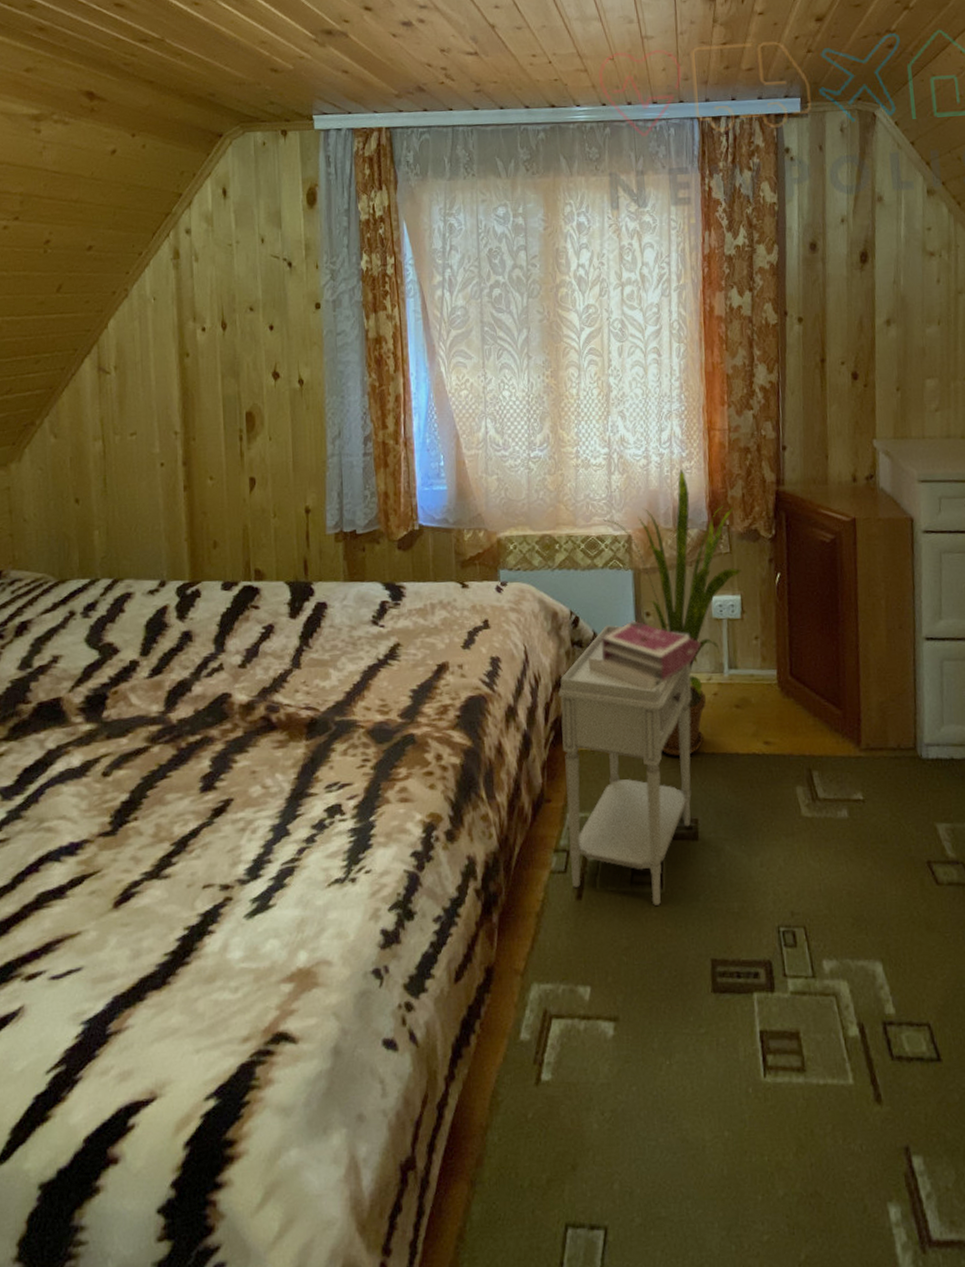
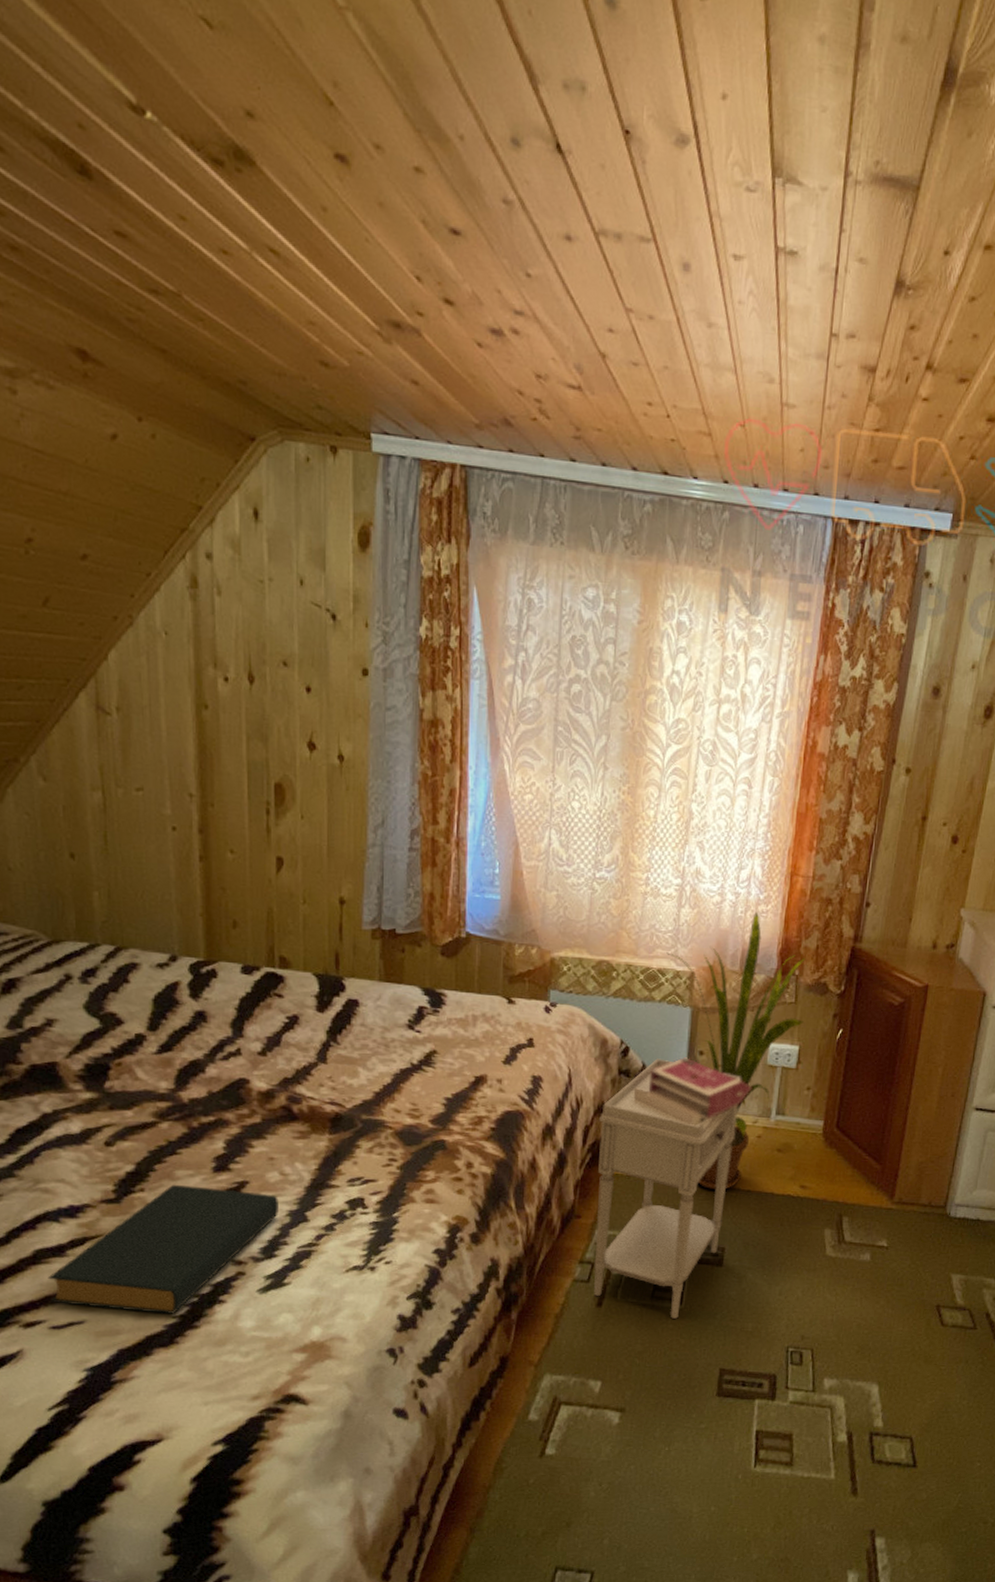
hardback book: none [49,808,262,952] -> present [48,1184,278,1314]

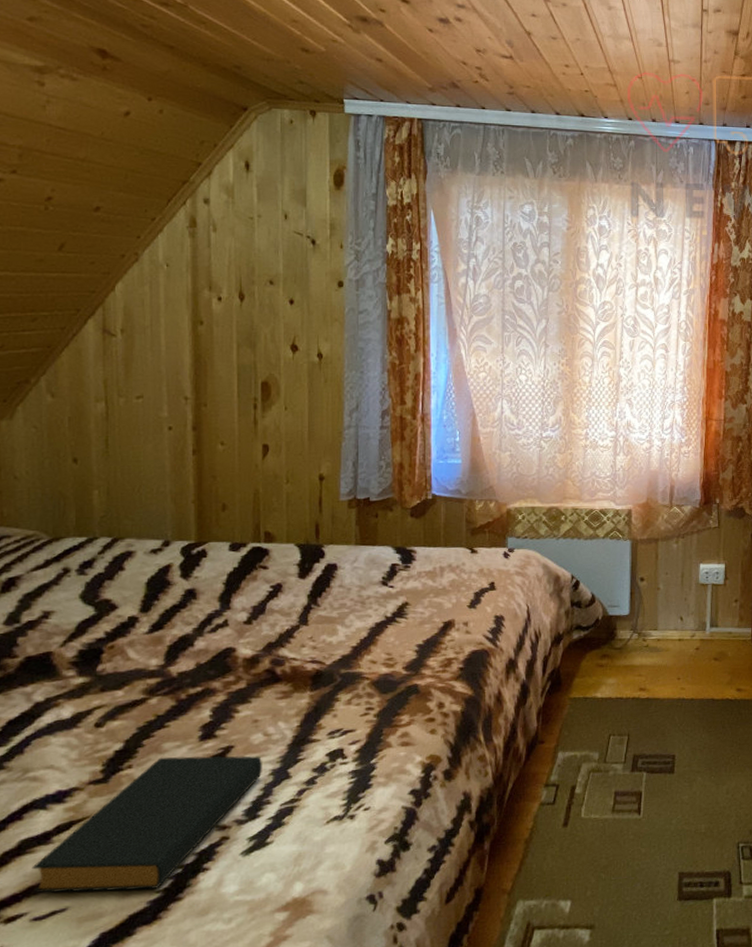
nightstand: present [593,1058,741,1319] -> none [555,588,678,829]
book: present [633,1057,752,1126] -> none [585,584,688,645]
house plant: present [666,911,806,1190] -> none [607,452,727,703]

